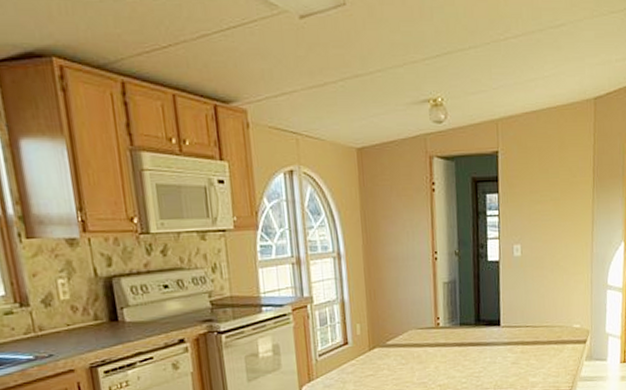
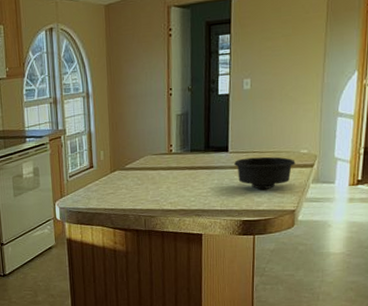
bowl: none [507,331,569,368] -> present [234,156,296,189]

